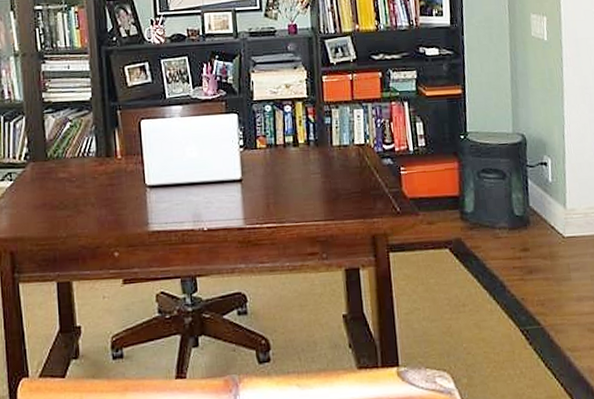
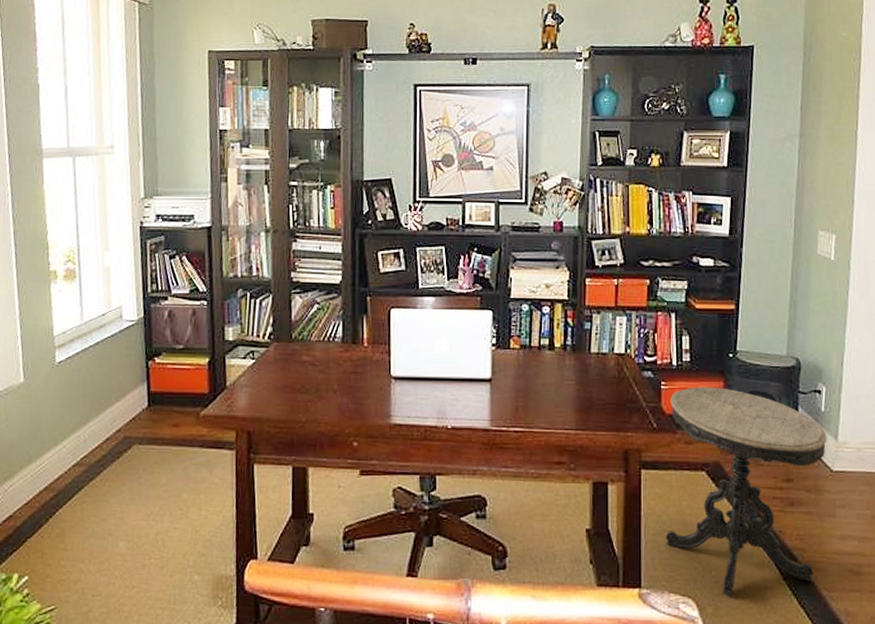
side table: none [410,168,557,366] -> present [665,387,827,596]

